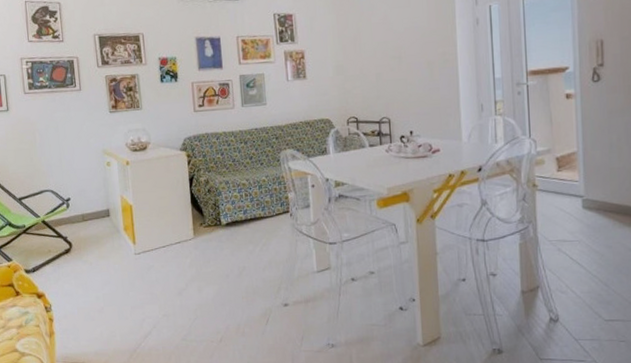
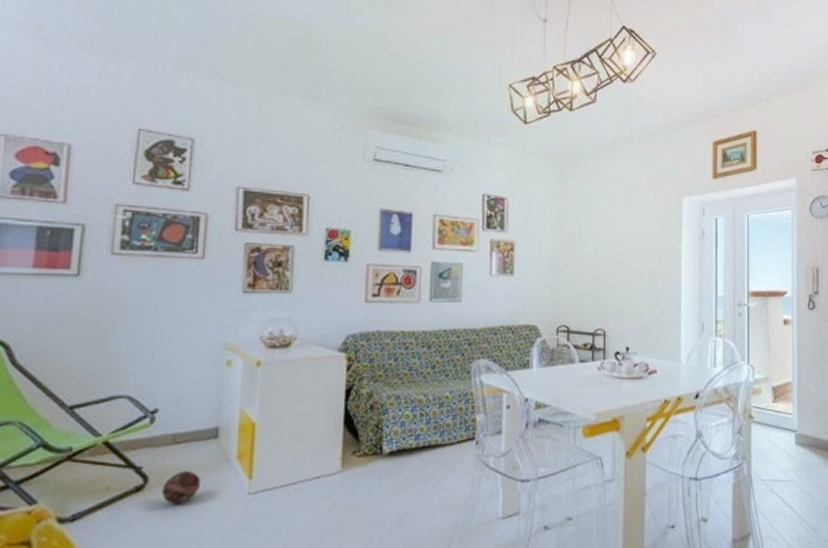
decorative ball: none [81,239,104,261] -> present [161,471,200,505]

